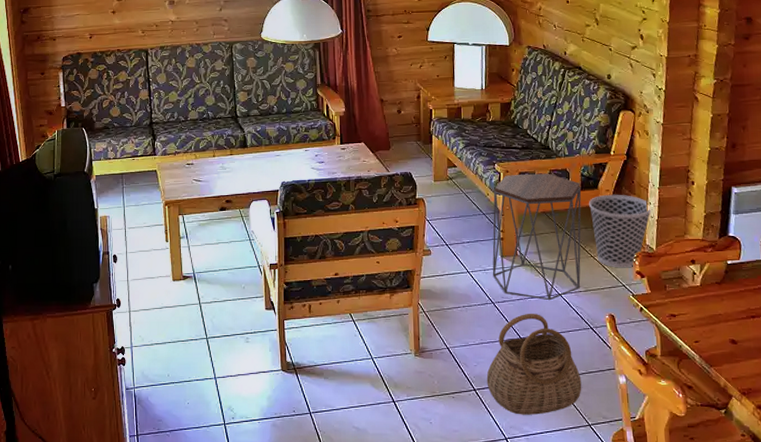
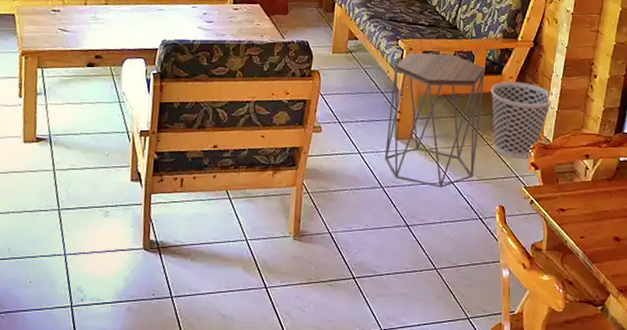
basket: present [486,313,582,415] -> none [367,200,465,306]

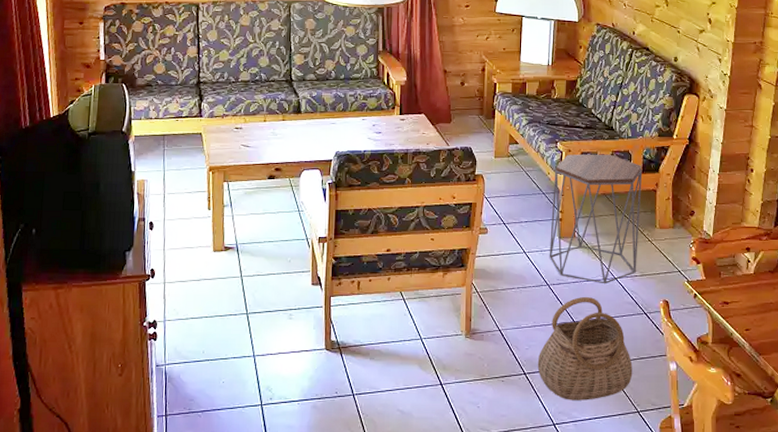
basket: none [367,200,465,306] -> present [537,296,633,400]
wastebasket: present [490,81,554,159] -> none [648,178,711,254]

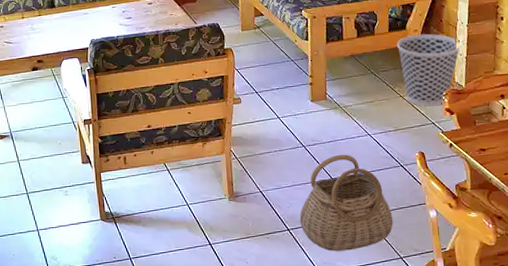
side table: present [549,154,643,284] -> none [301,16,390,142]
wastebasket: none [648,178,711,254] -> present [396,33,461,107]

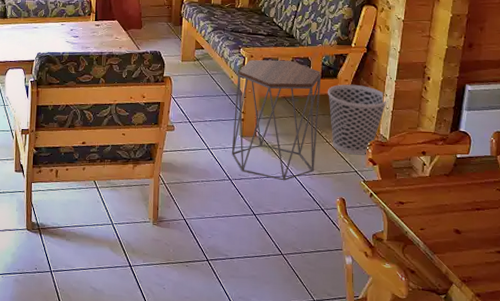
basket: present [299,154,393,251] -> none [219,191,310,288]
side table: none [301,16,390,142] -> present [231,59,322,181]

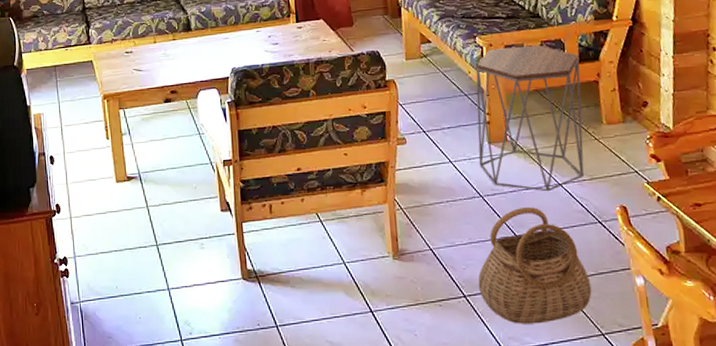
basket: none [219,191,310,288] -> present [478,206,592,324]
wastebasket: present [327,84,388,155] -> none [588,66,667,152]

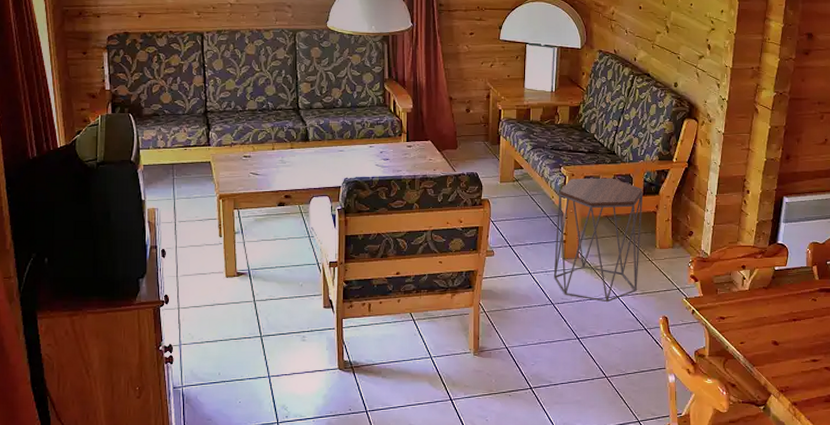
basket: present [478,206,592,324] -> none [543,314,634,412]

